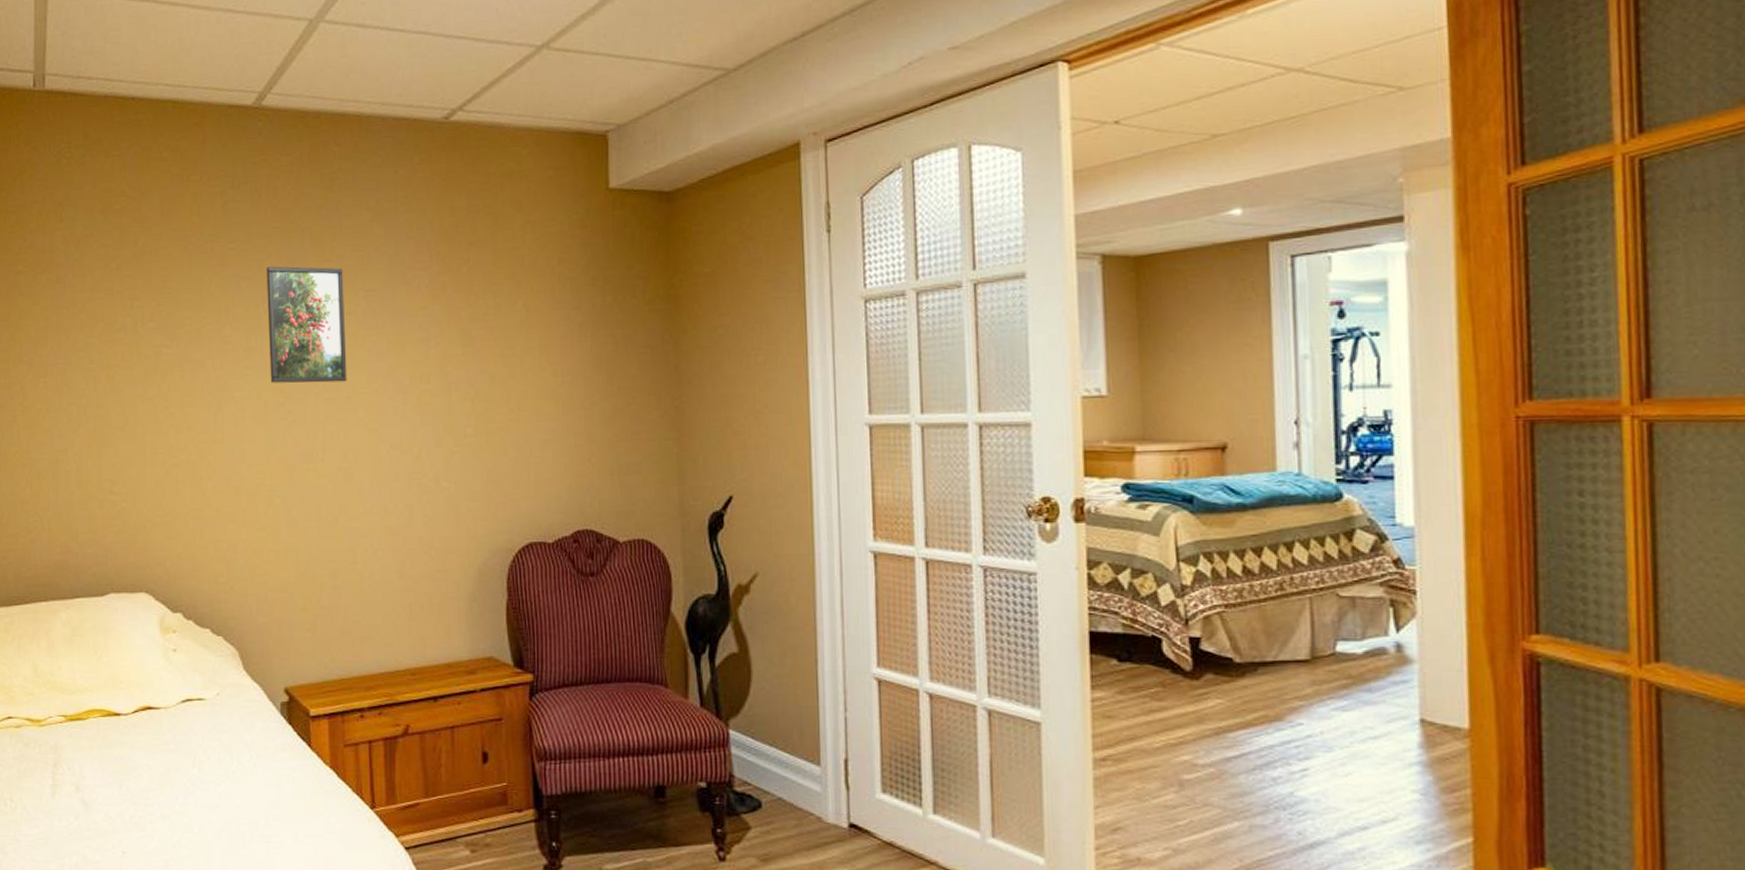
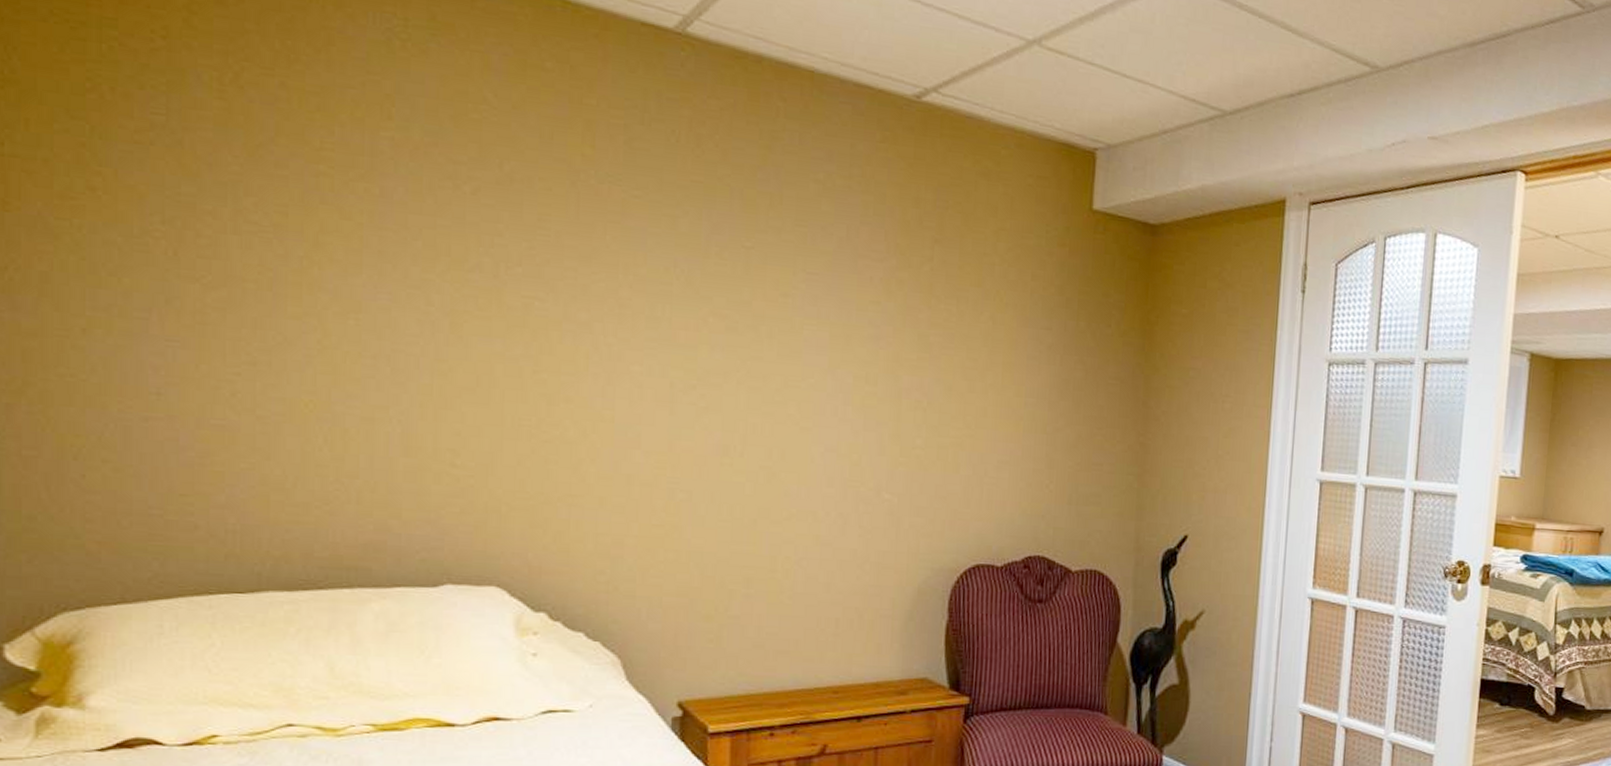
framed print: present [267,266,347,383] -> none [679,225,781,371]

